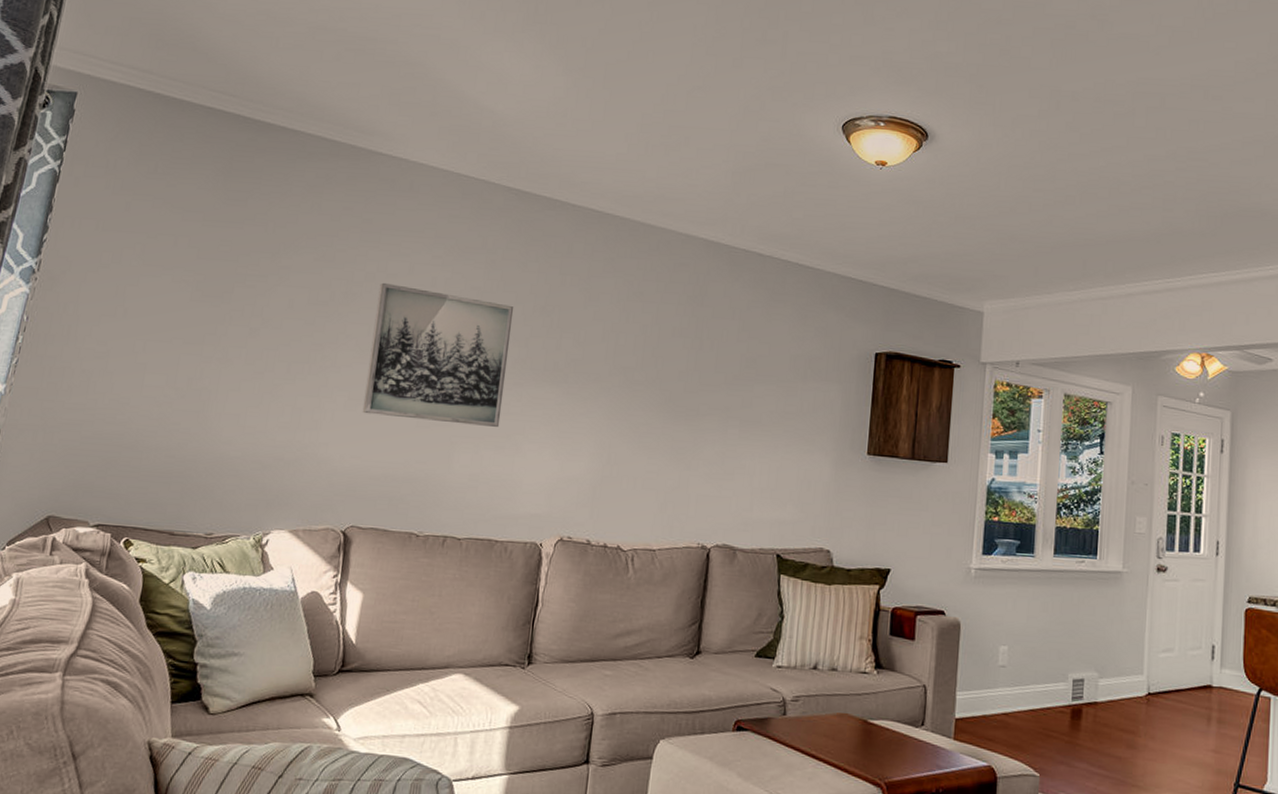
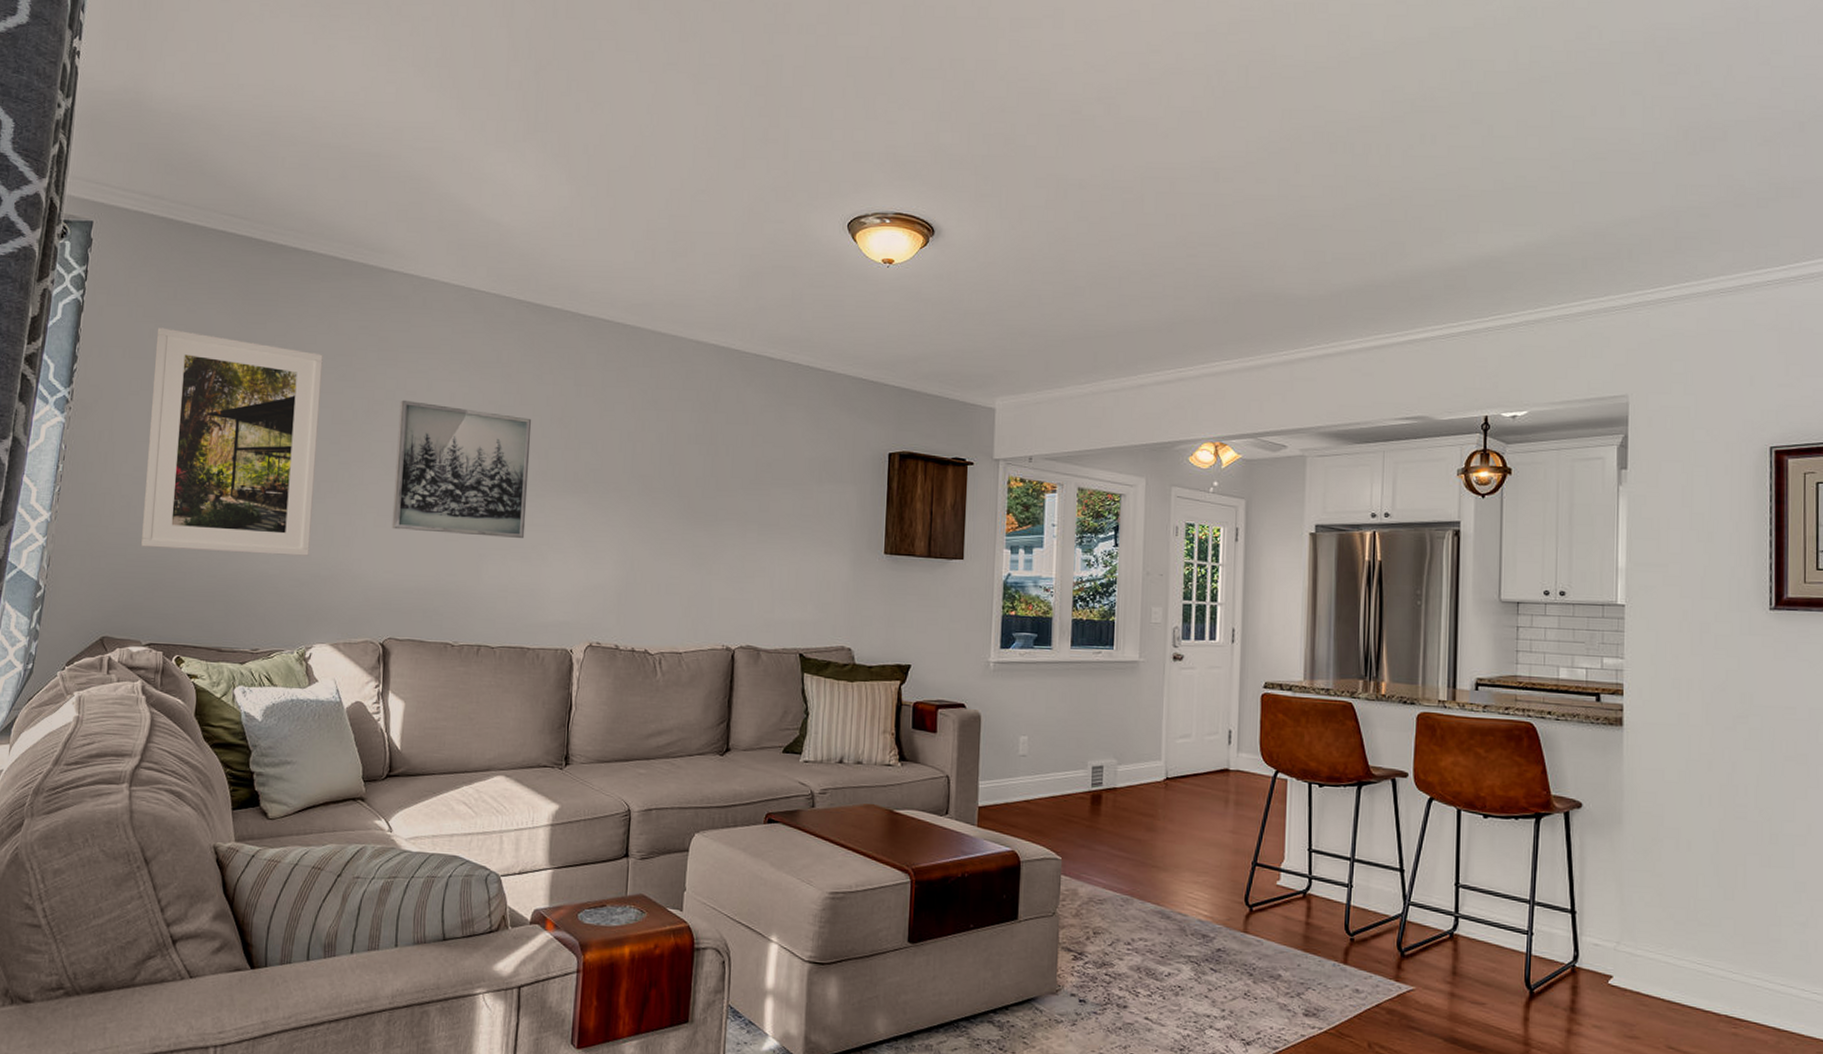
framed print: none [98,201,304,439] -> present [141,327,323,556]

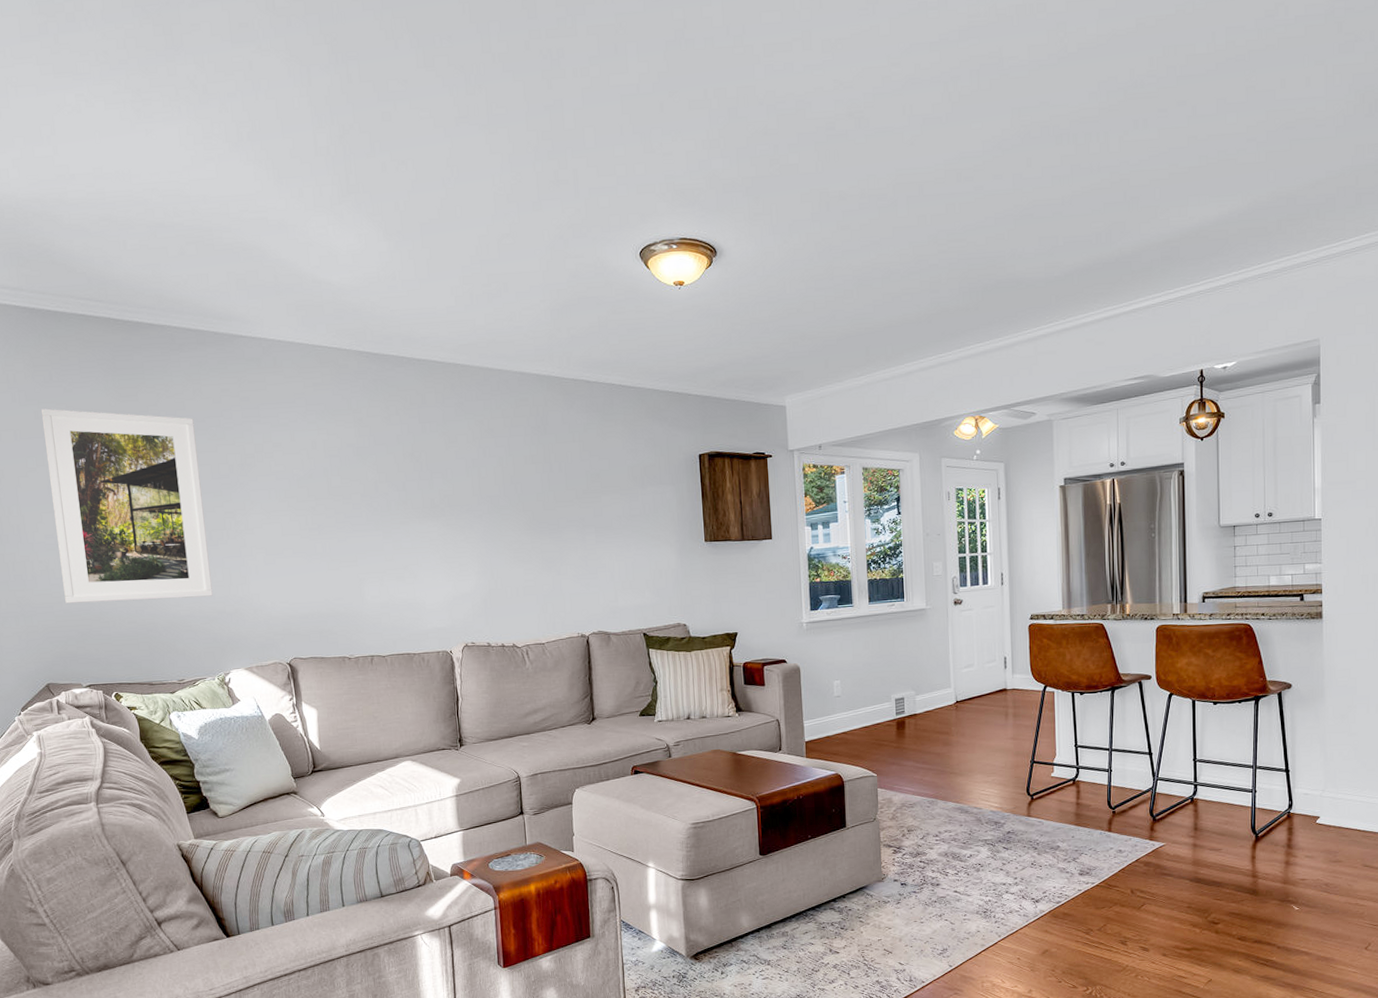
wall art: present [391,399,531,538] -> none [269,451,397,565]

